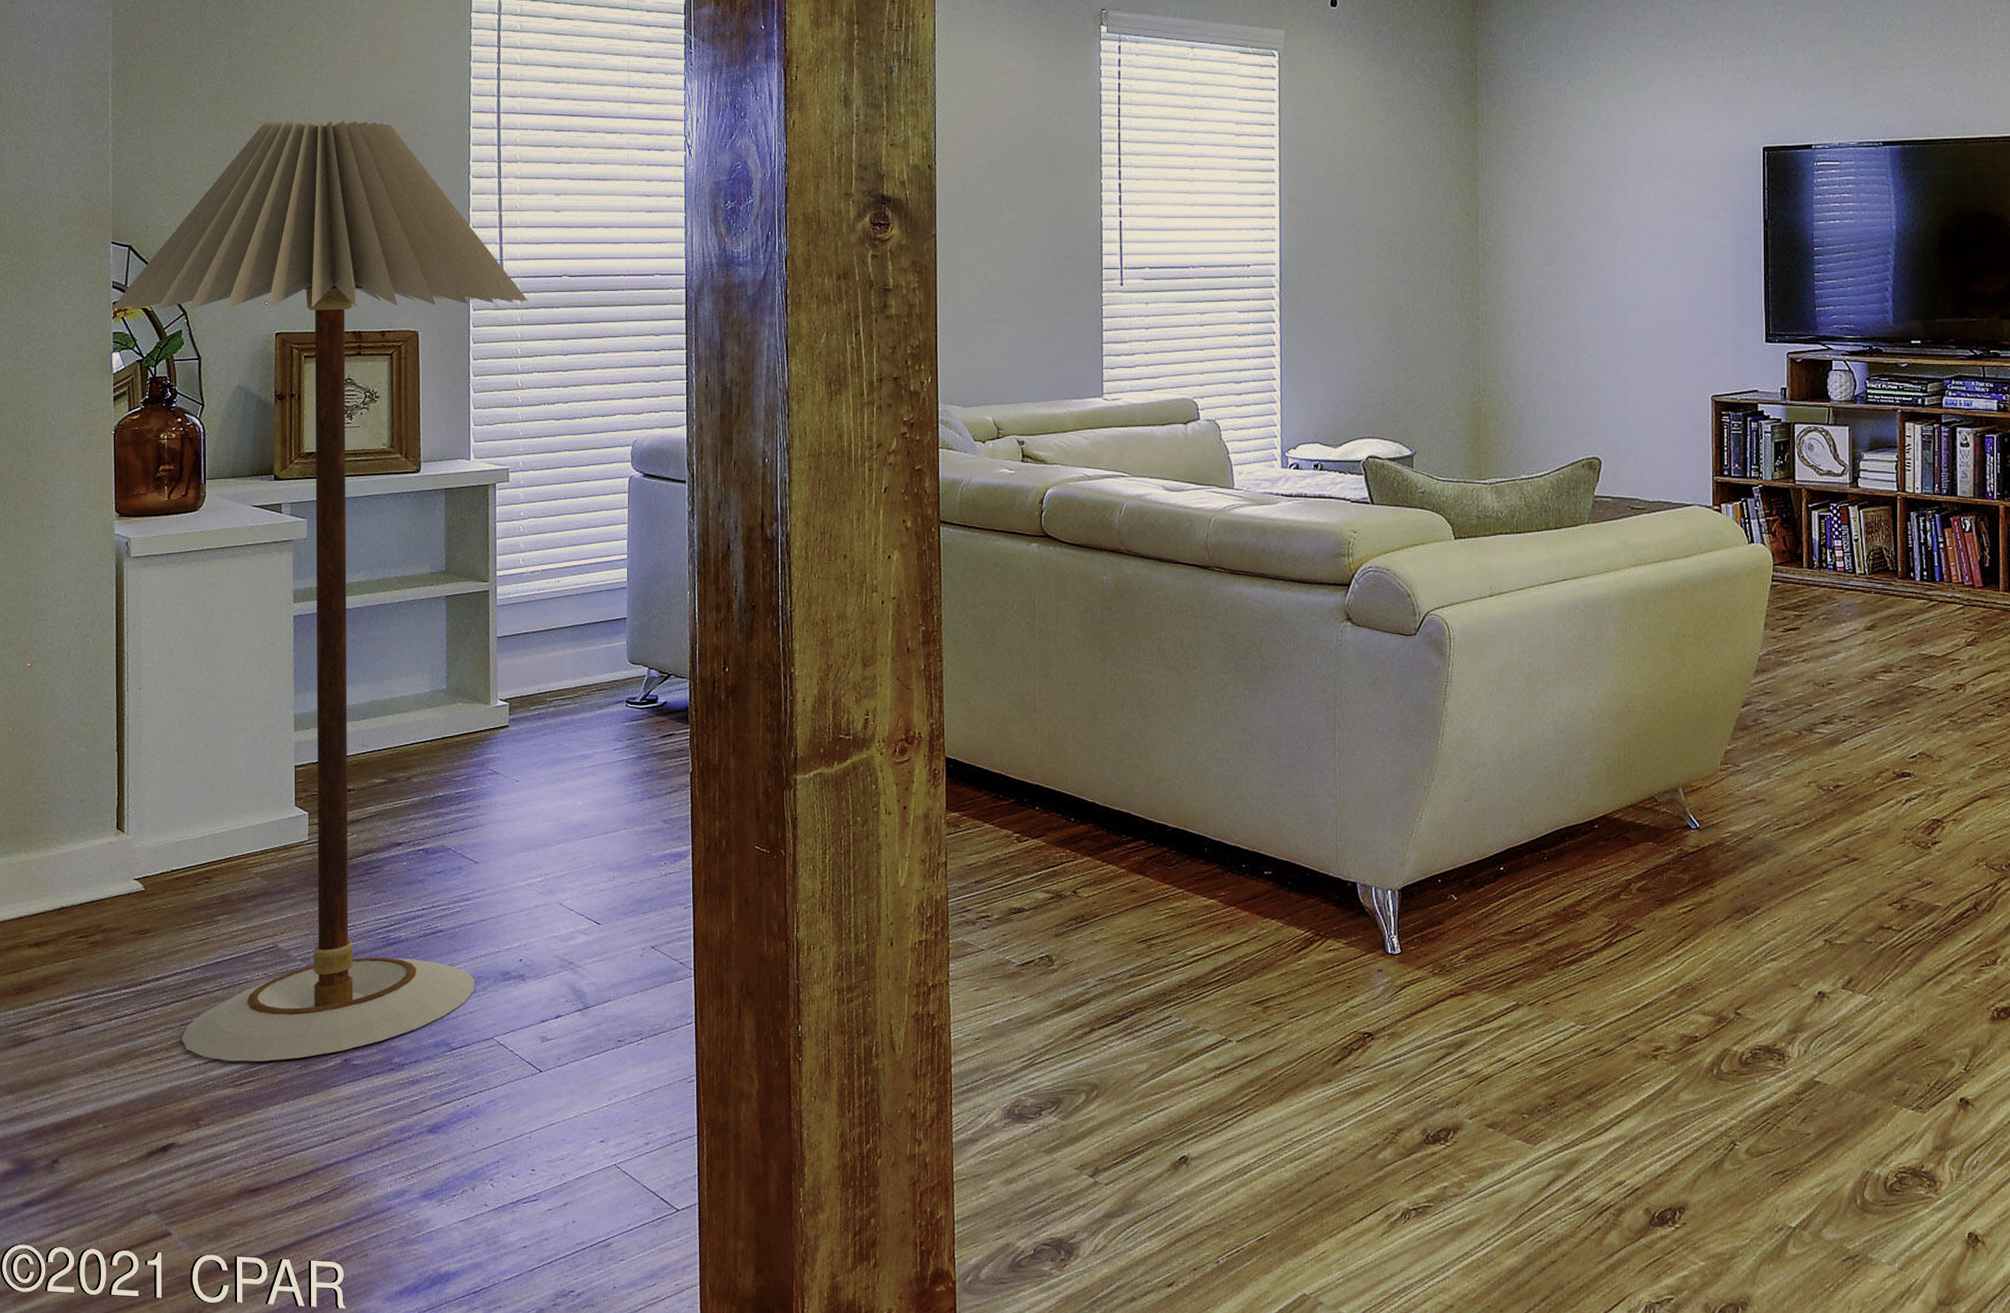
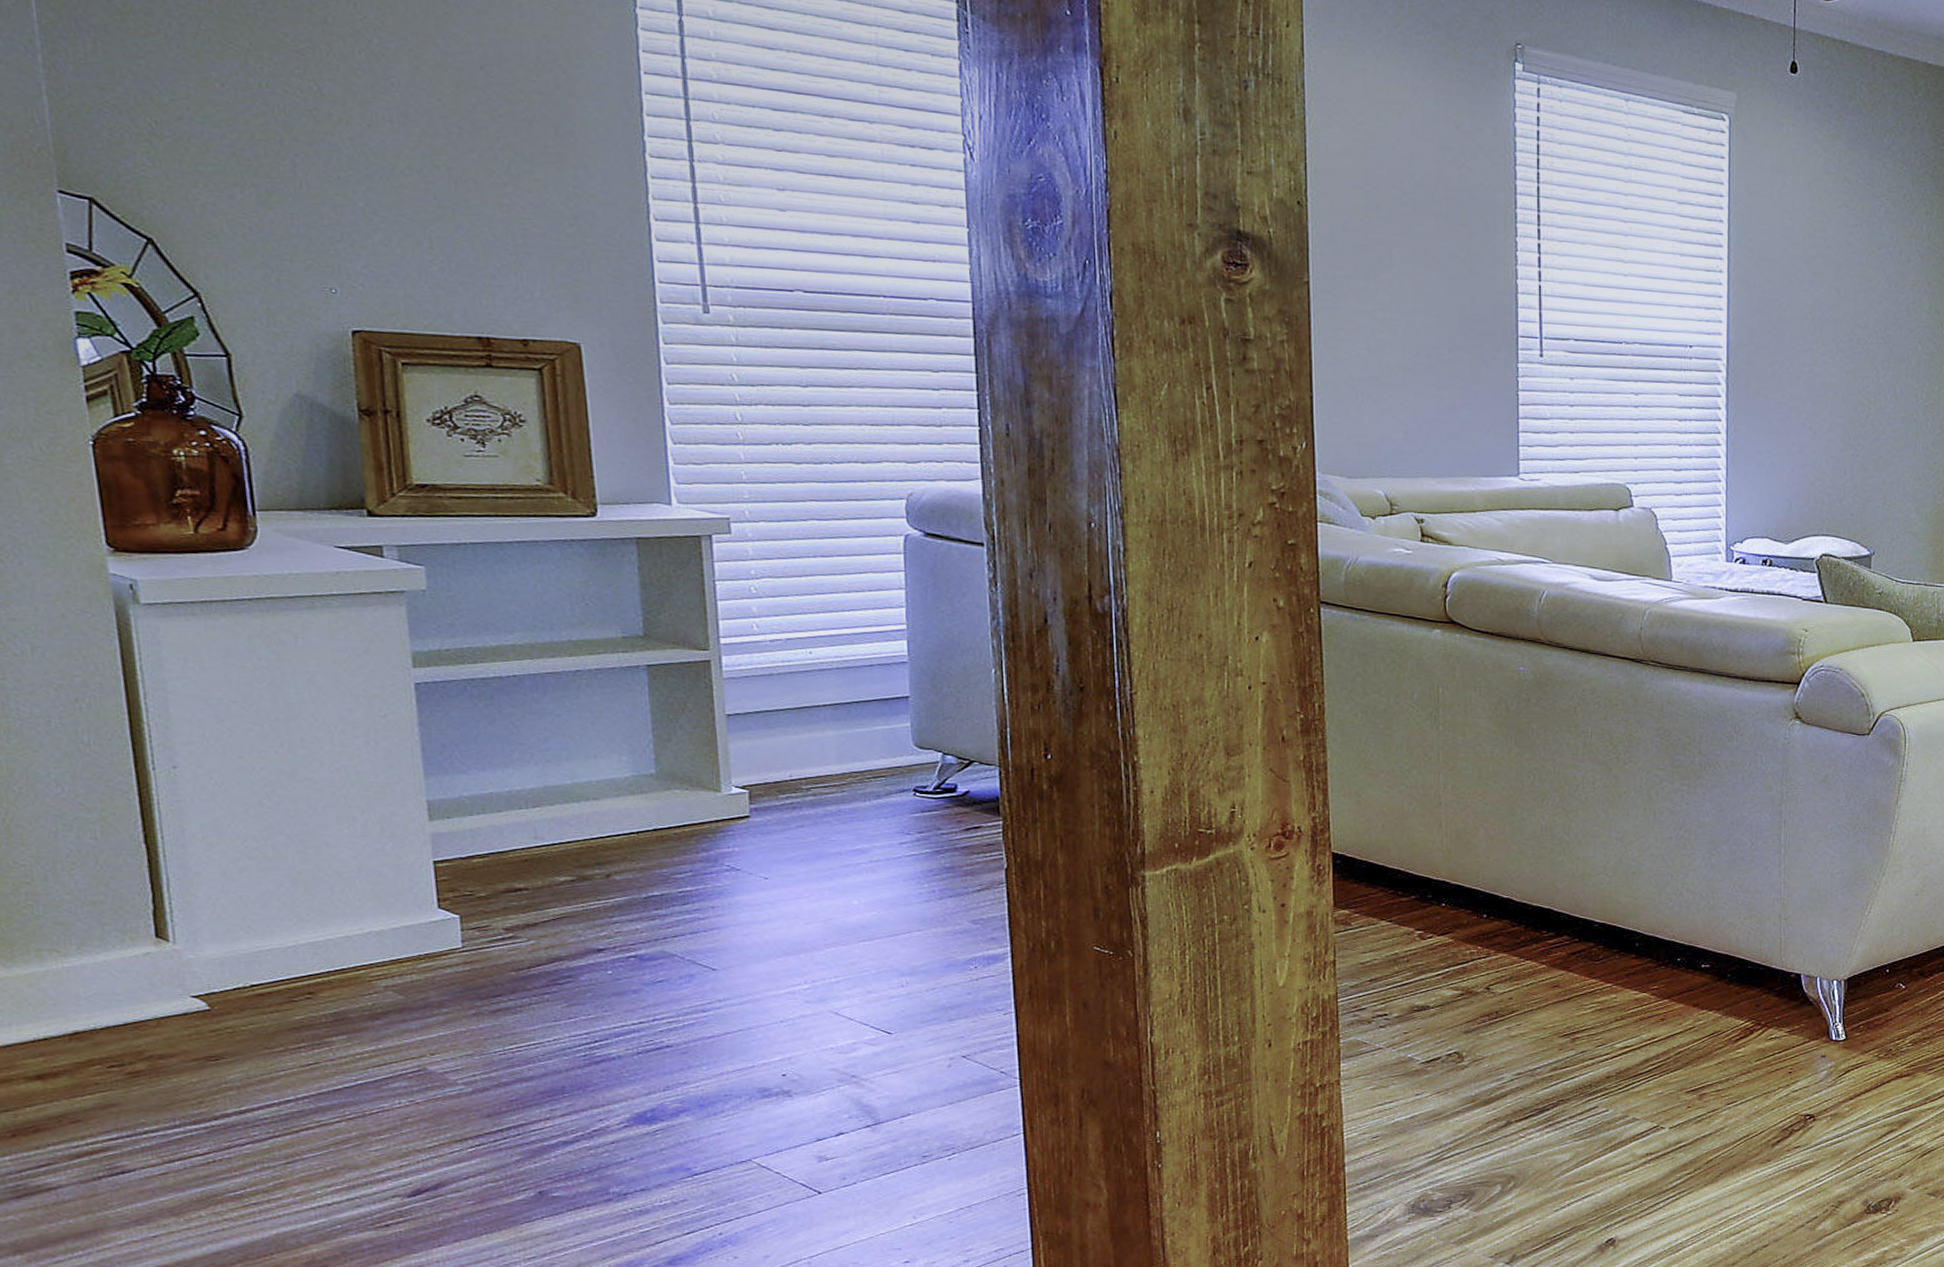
floor lamp: present [111,119,529,1062] -> none [67,51,746,1201]

